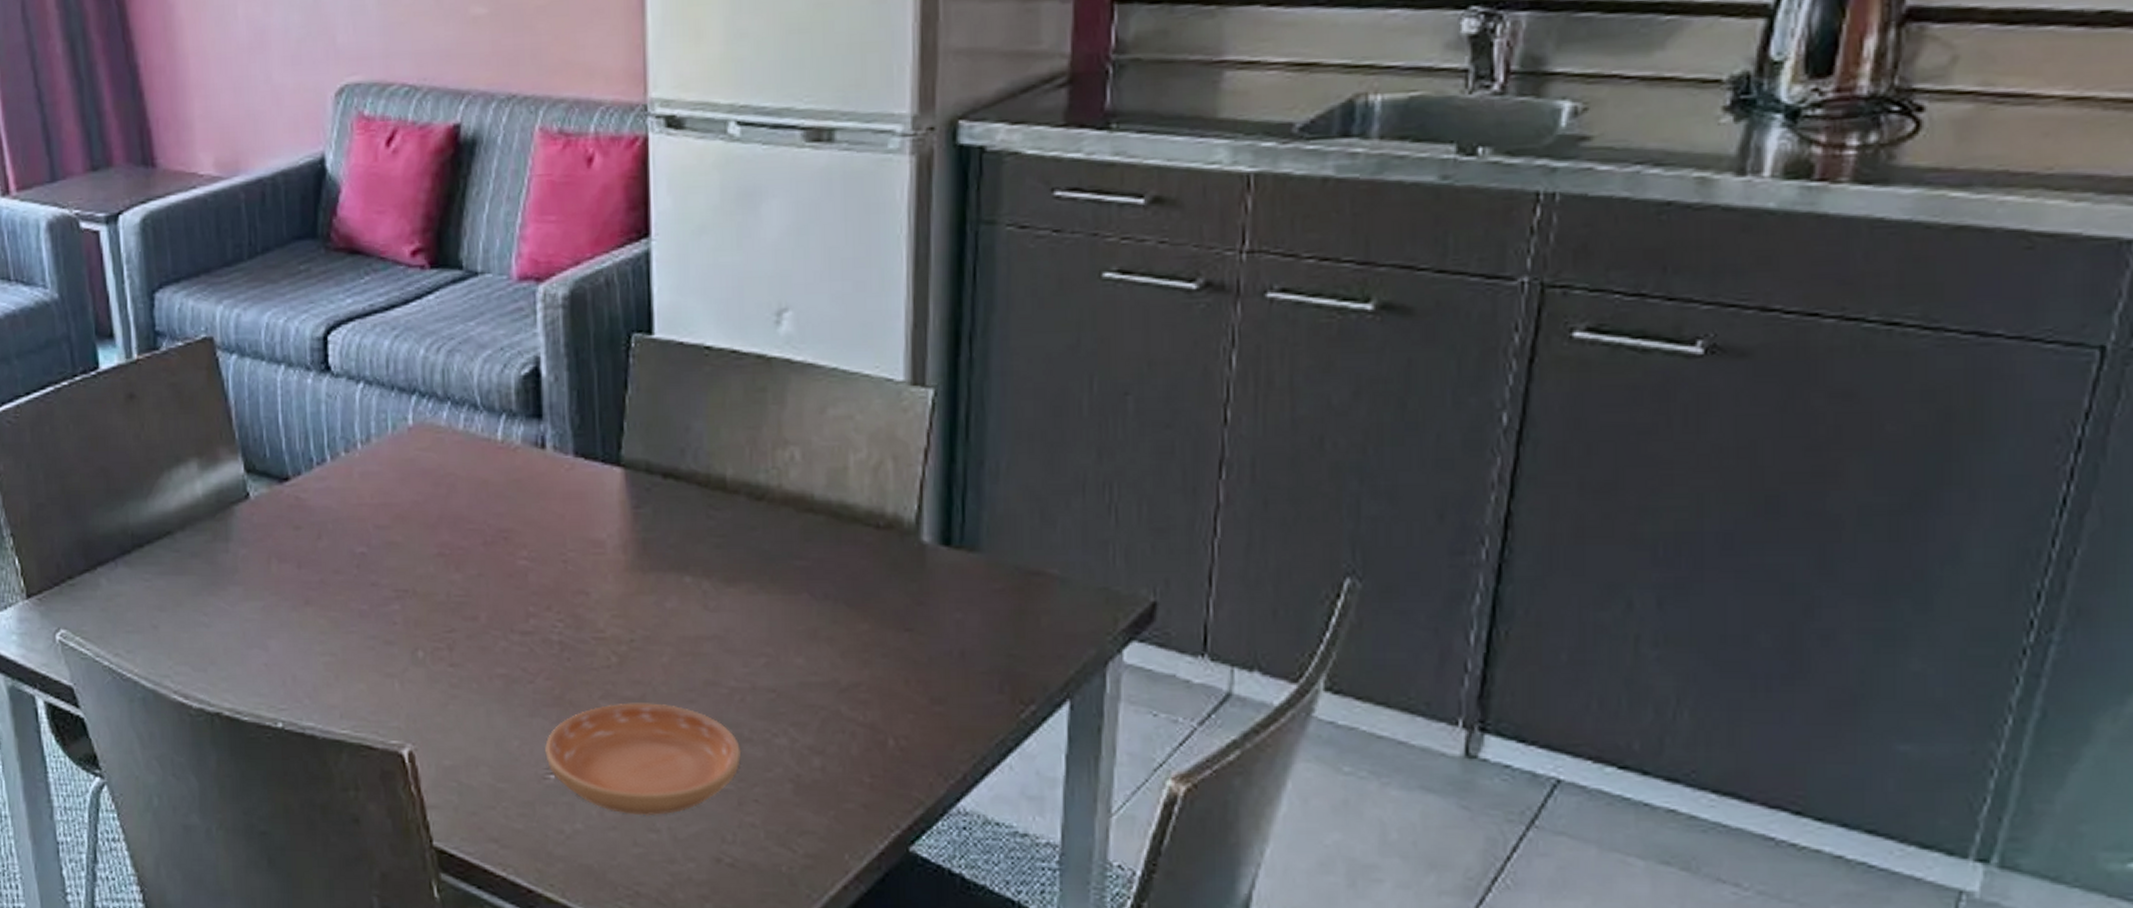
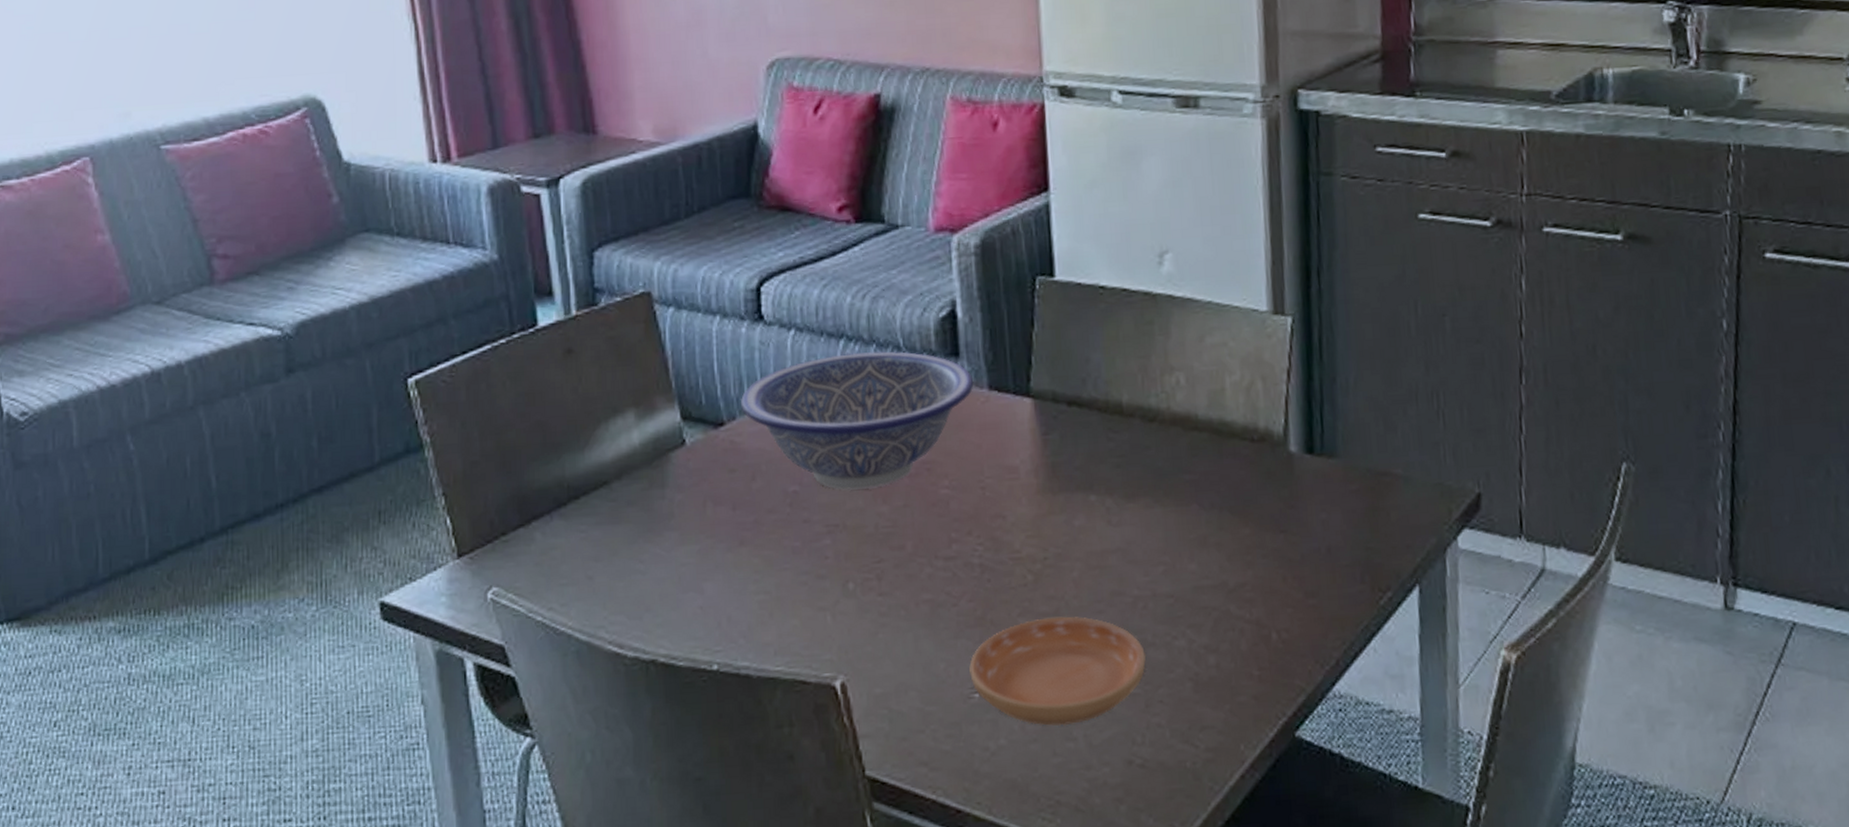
decorative bowl: none [305,409,558,556] -> present [740,351,974,490]

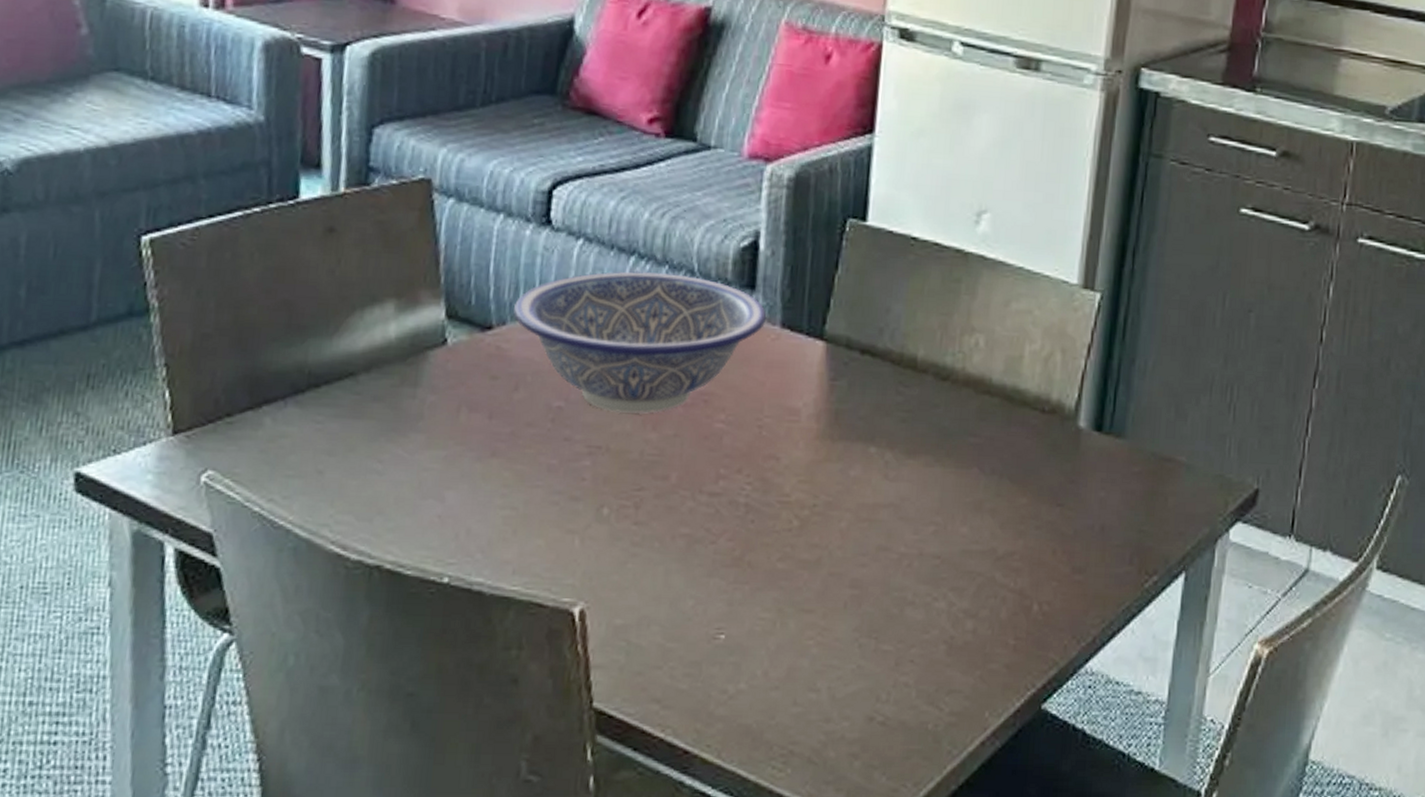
saucer: present [969,616,1147,726] -> none [718,565,904,676]

